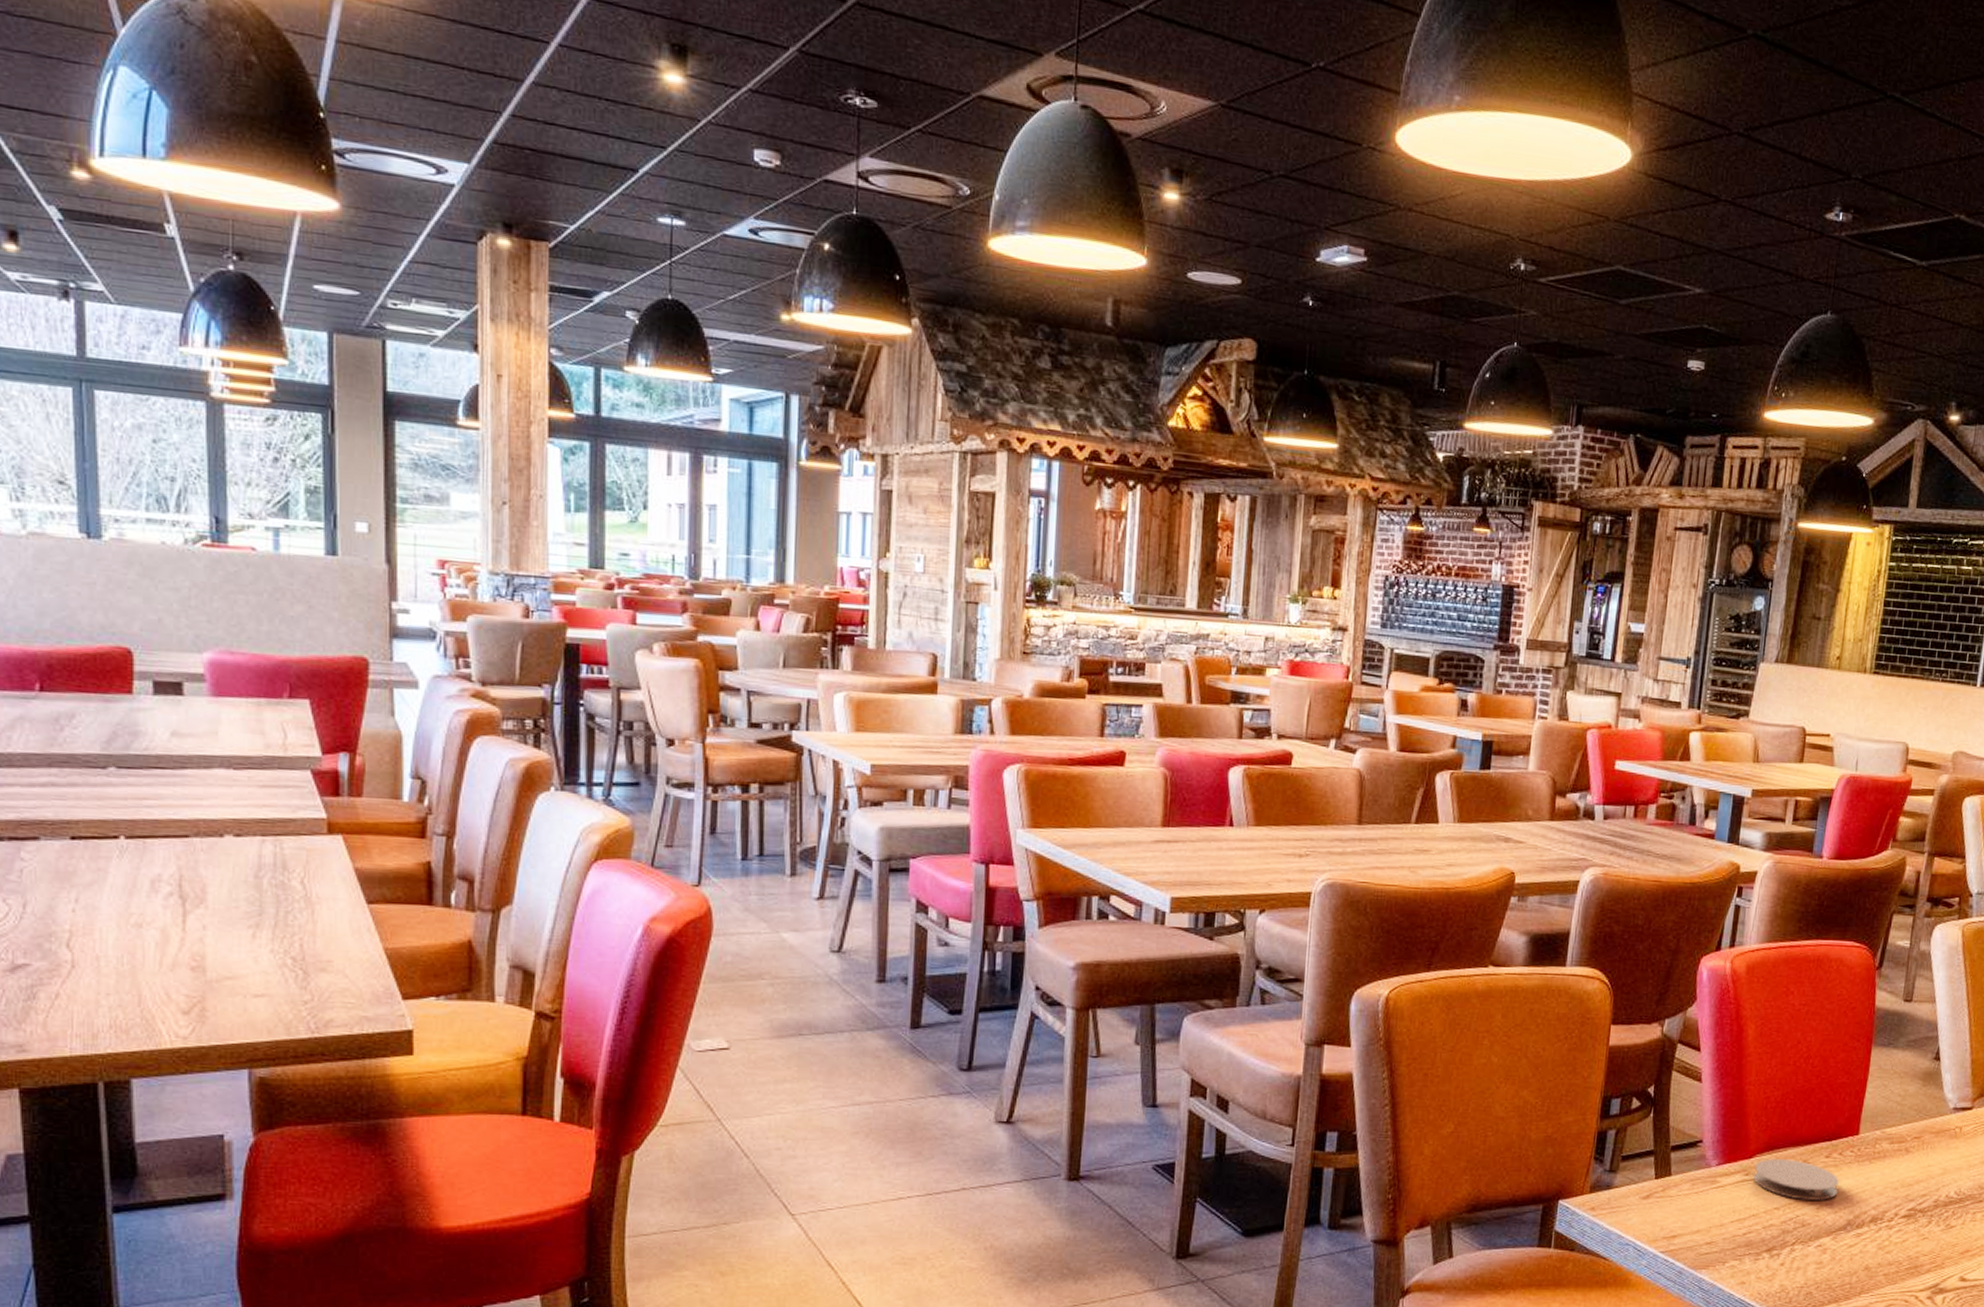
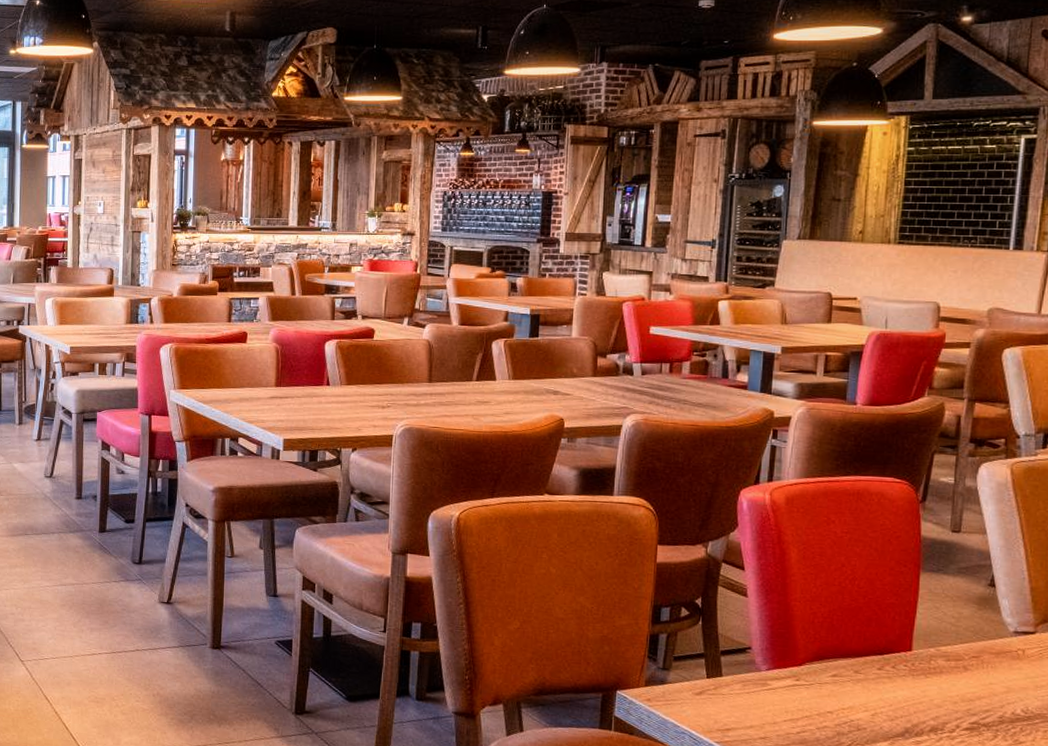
coaster: present [1753,1159,1839,1200] -> none [804,667,894,708]

